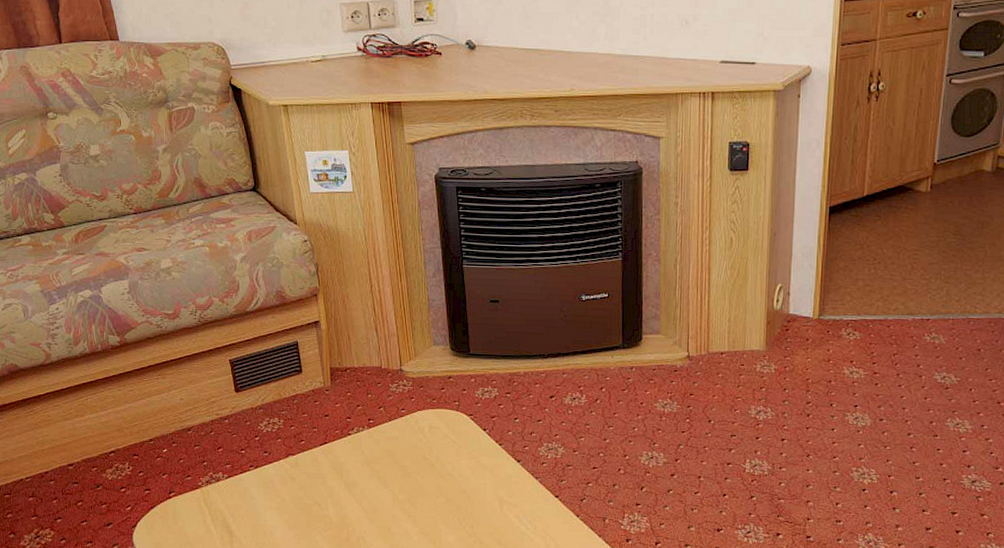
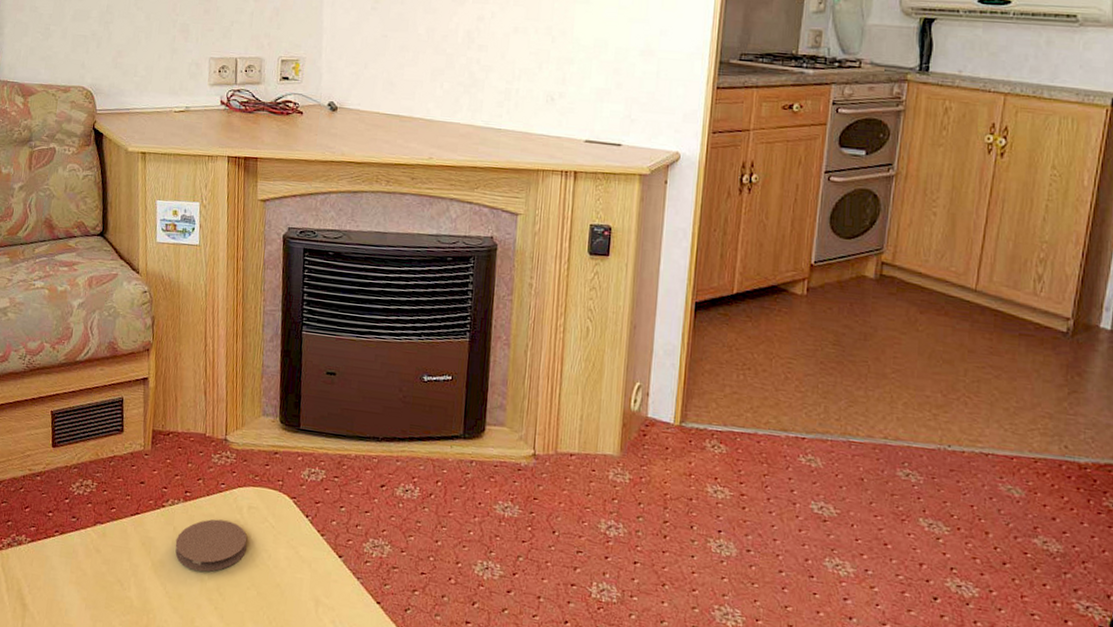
coaster: none [365,440,432,487] -> present [175,519,248,572]

